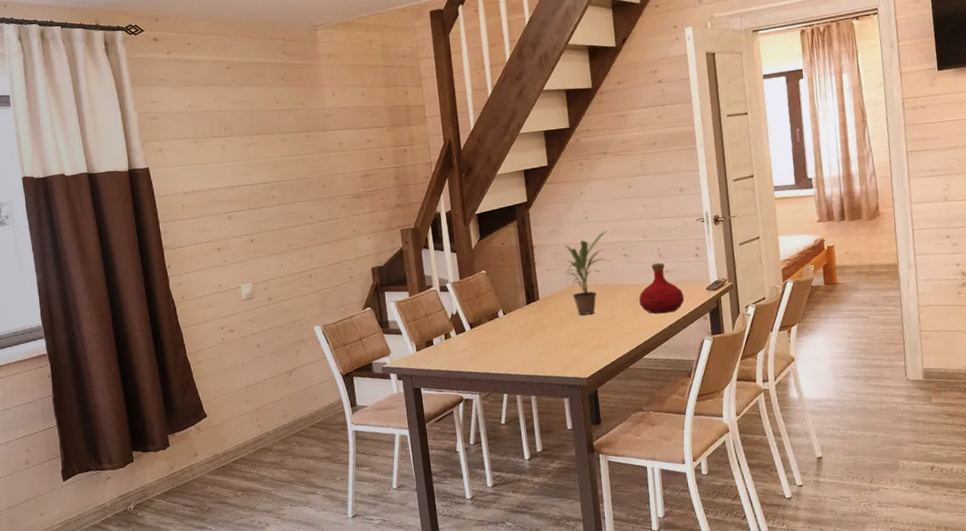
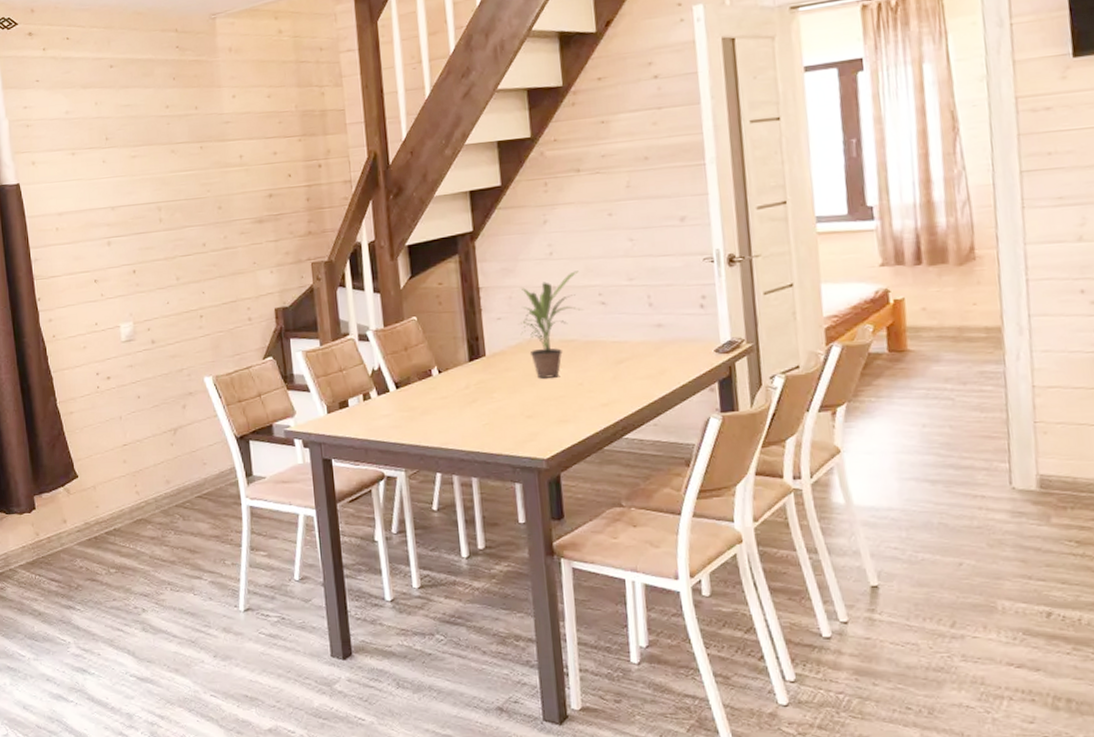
bottle: present [639,263,685,314] -> none [620,315,684,381]

